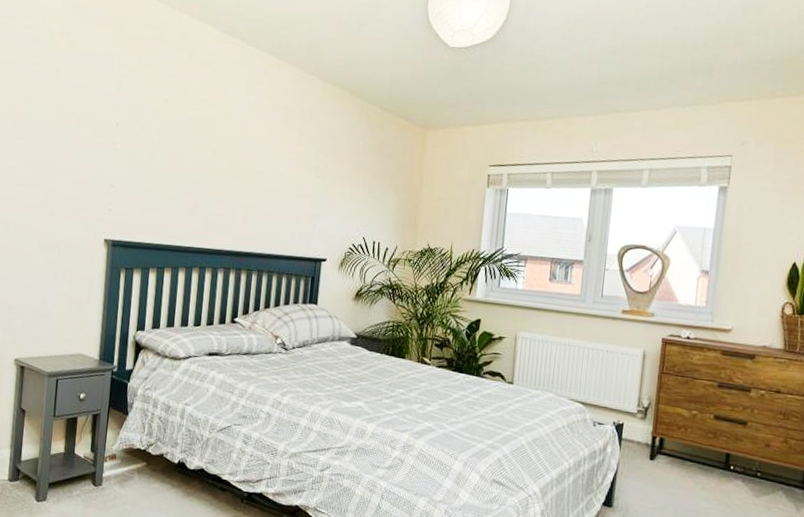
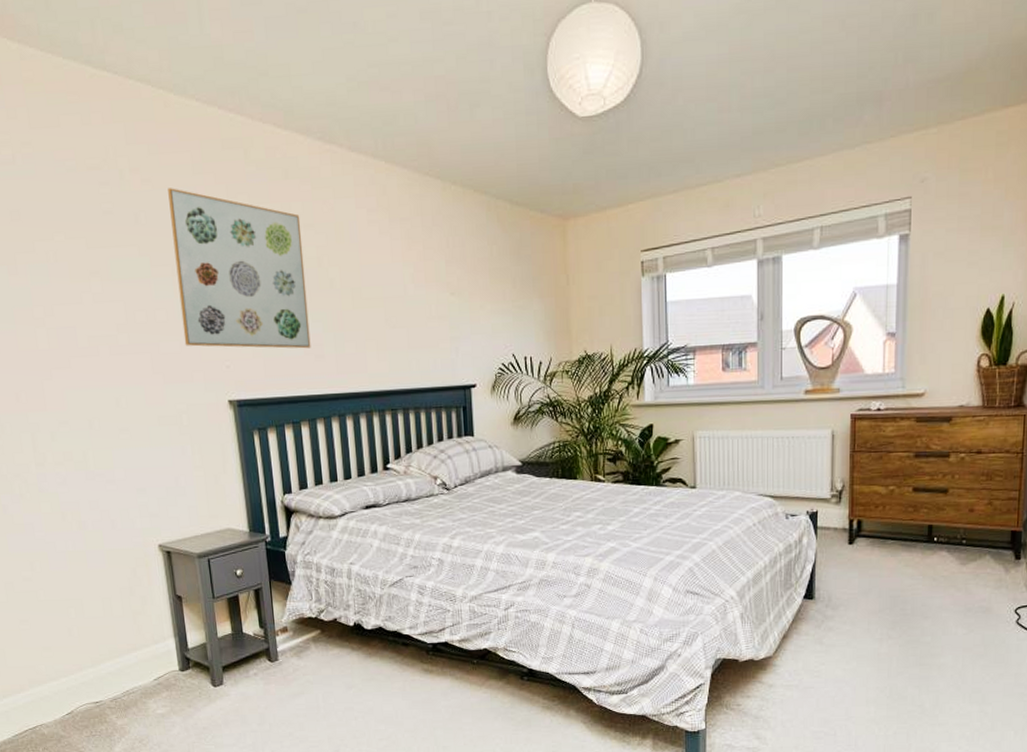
wall art: none [76,52,197,205] -> present [168,188,311,349]

